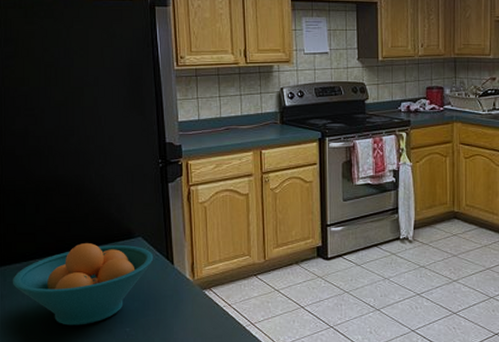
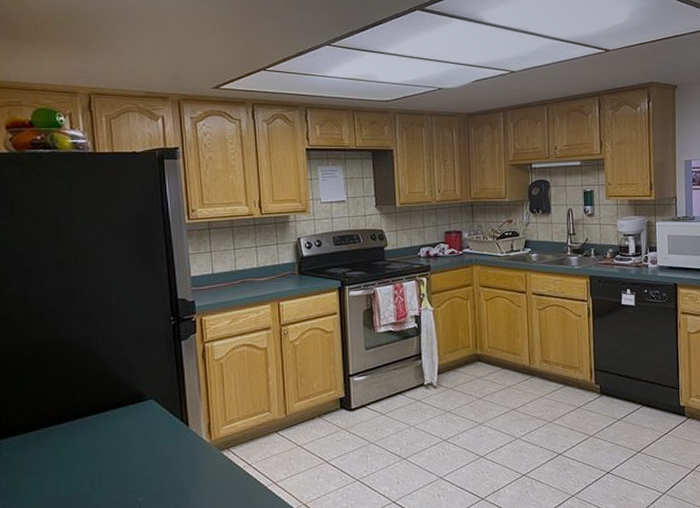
fruit bowl: present [13,243,154,326] -> none [10,409,167,500]

